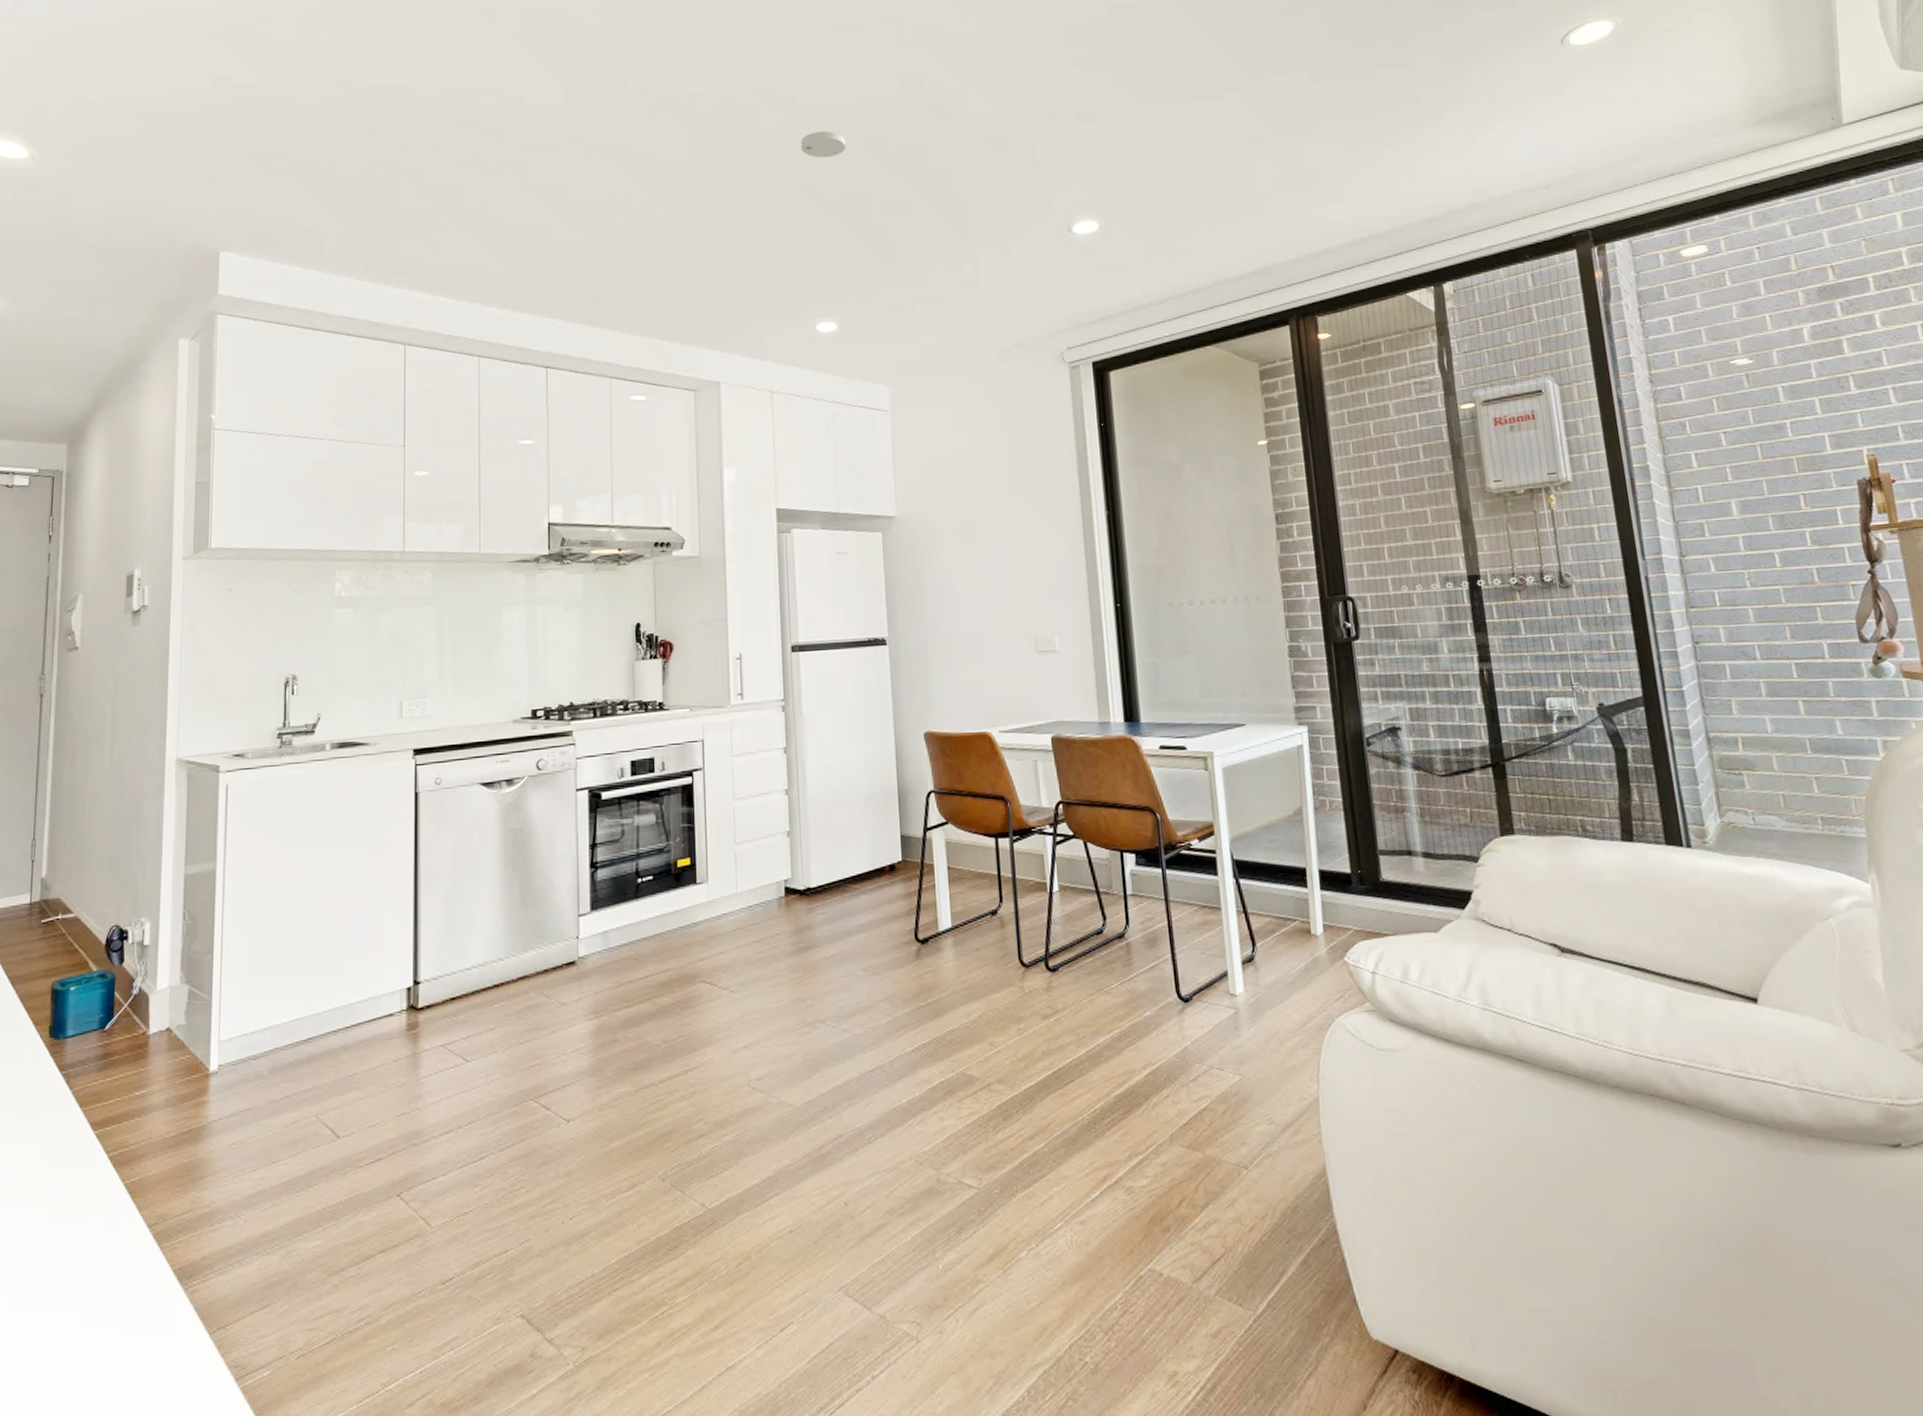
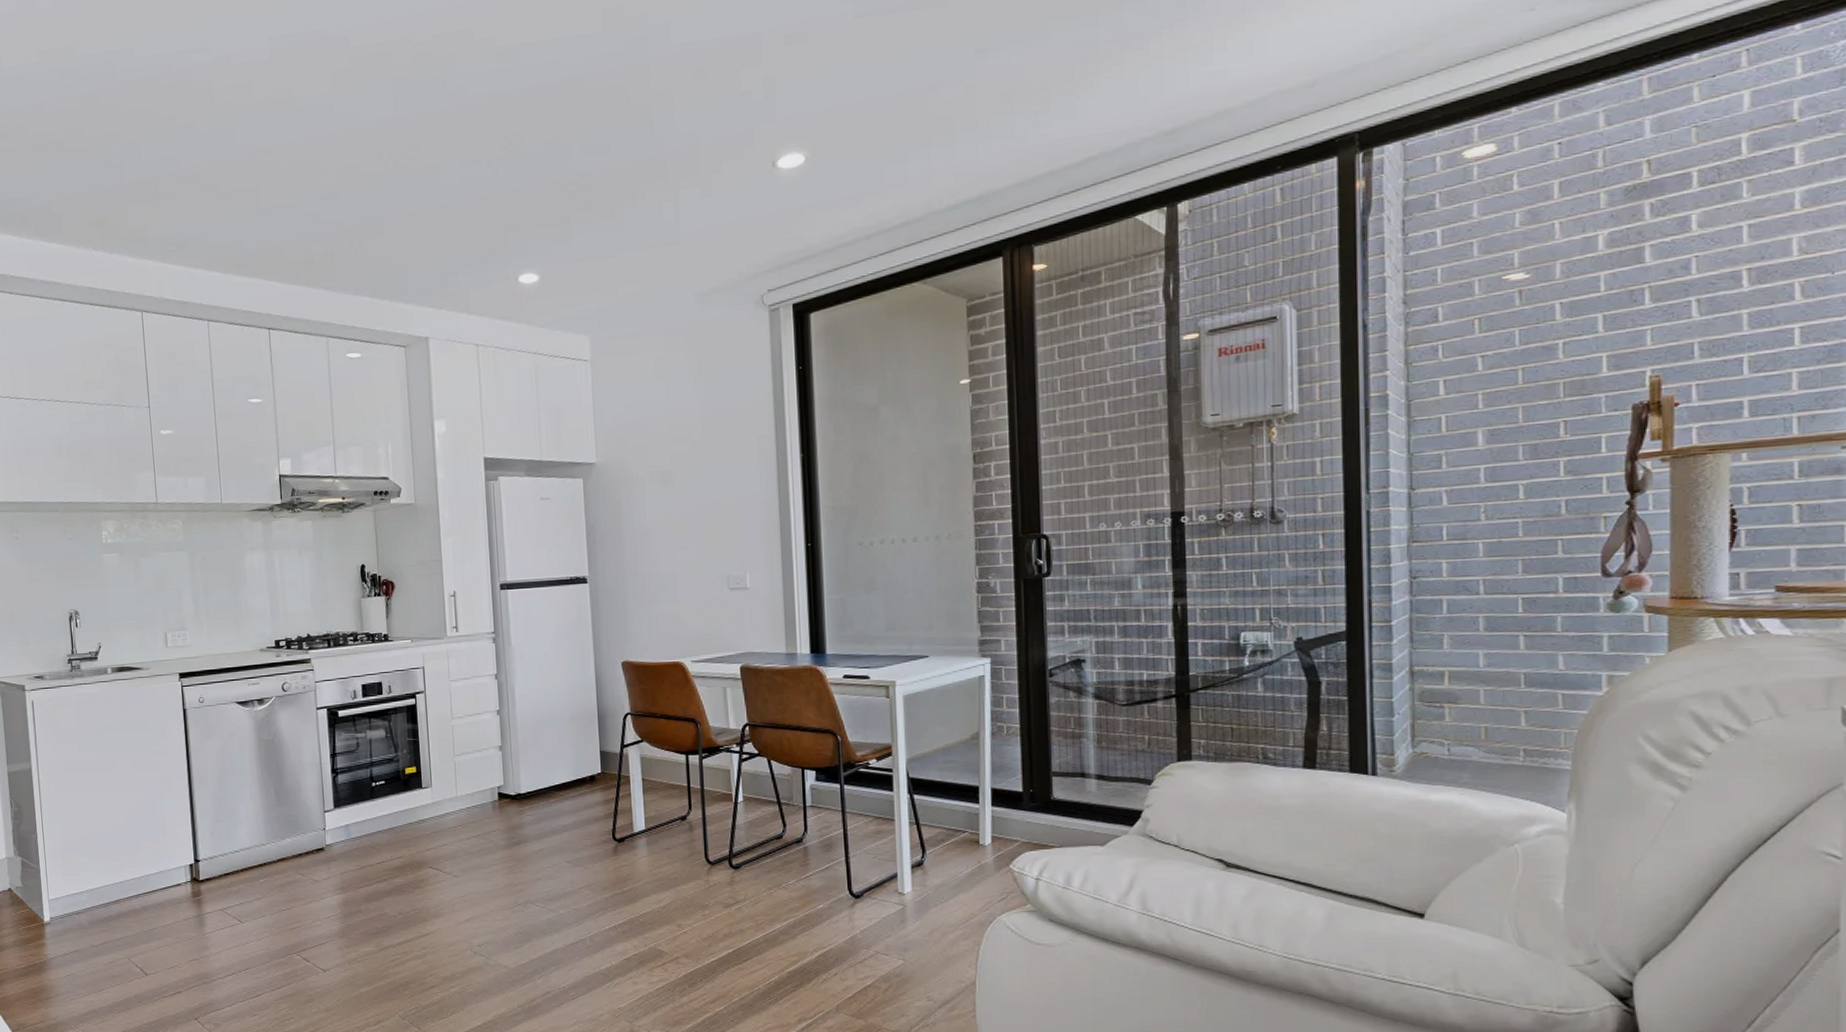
smoke detector: present [801,131,846,158] -> none [501,72,545,102]

